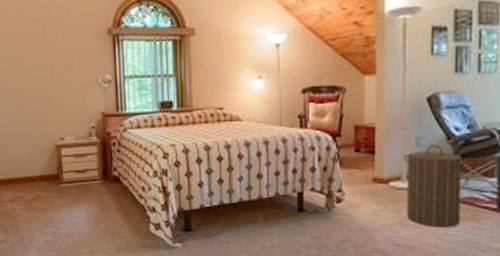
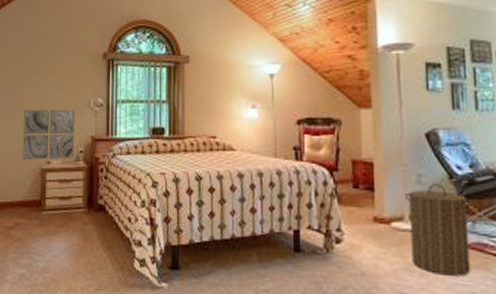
wall art: none [33,86,87,138] -> present [22,109,76,161]

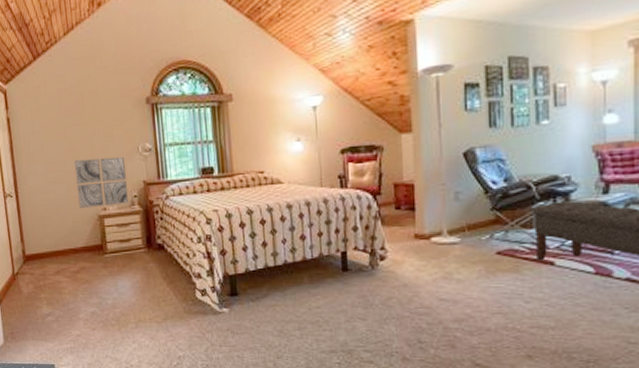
laundry hamper: present [404,184,471,277] -> none [442,199,505,280]

